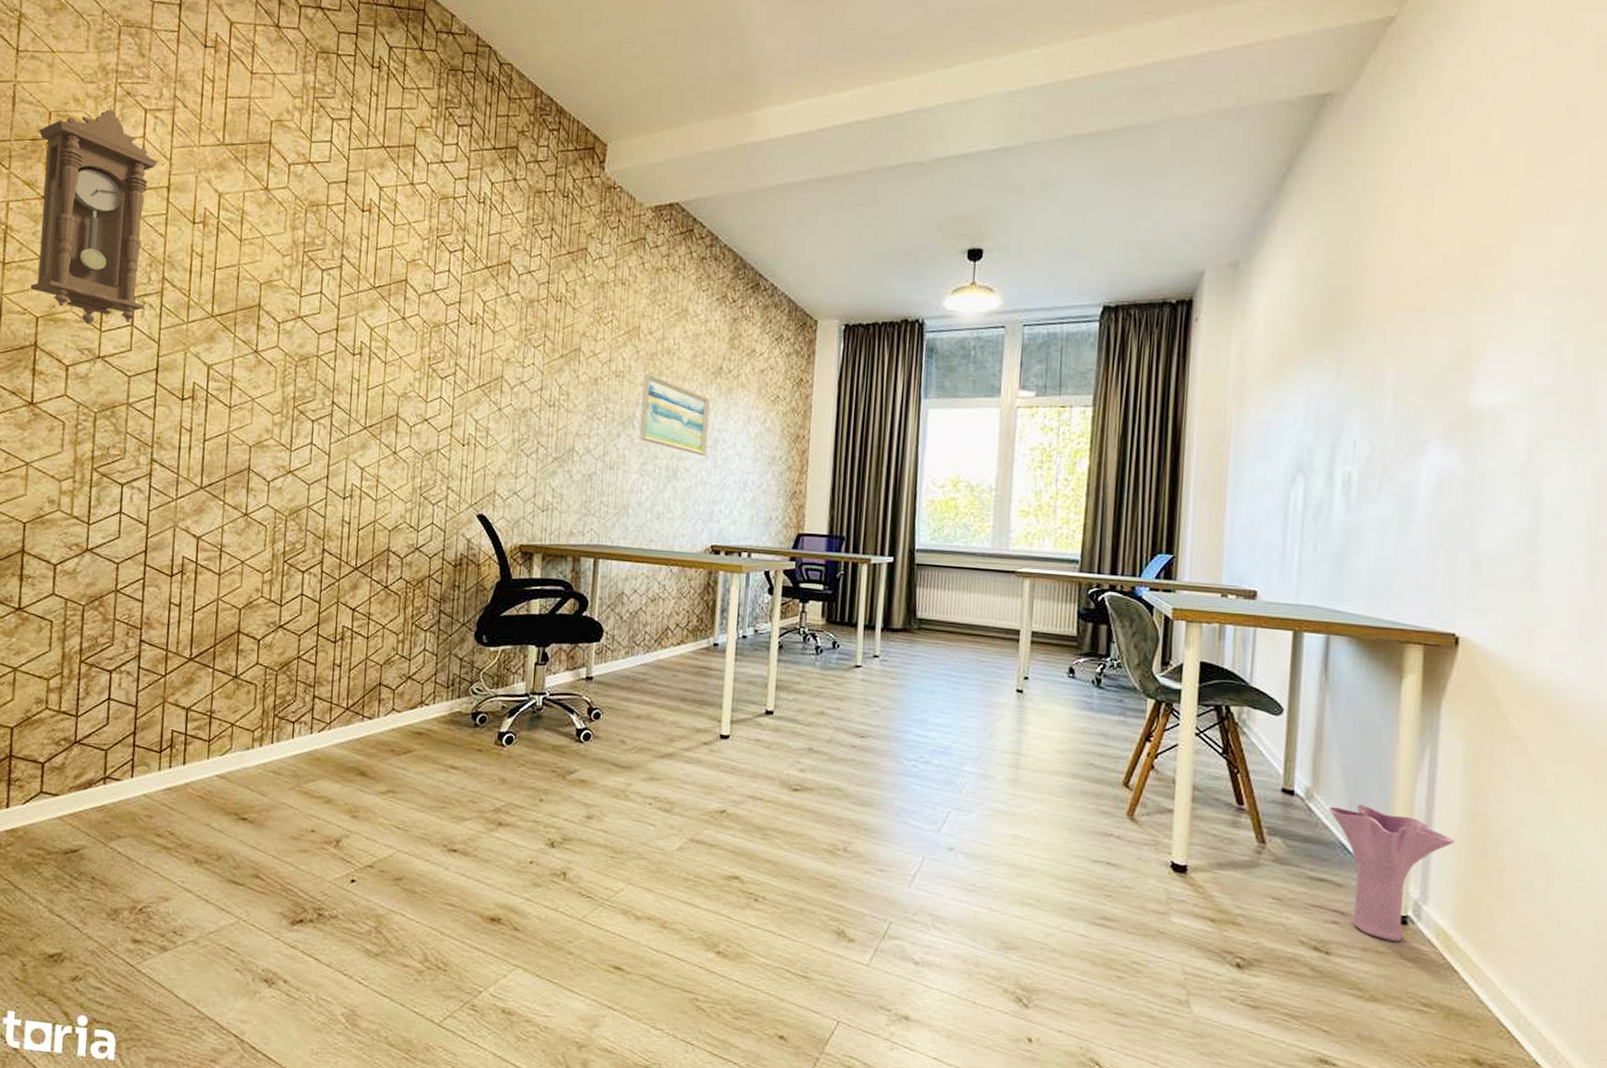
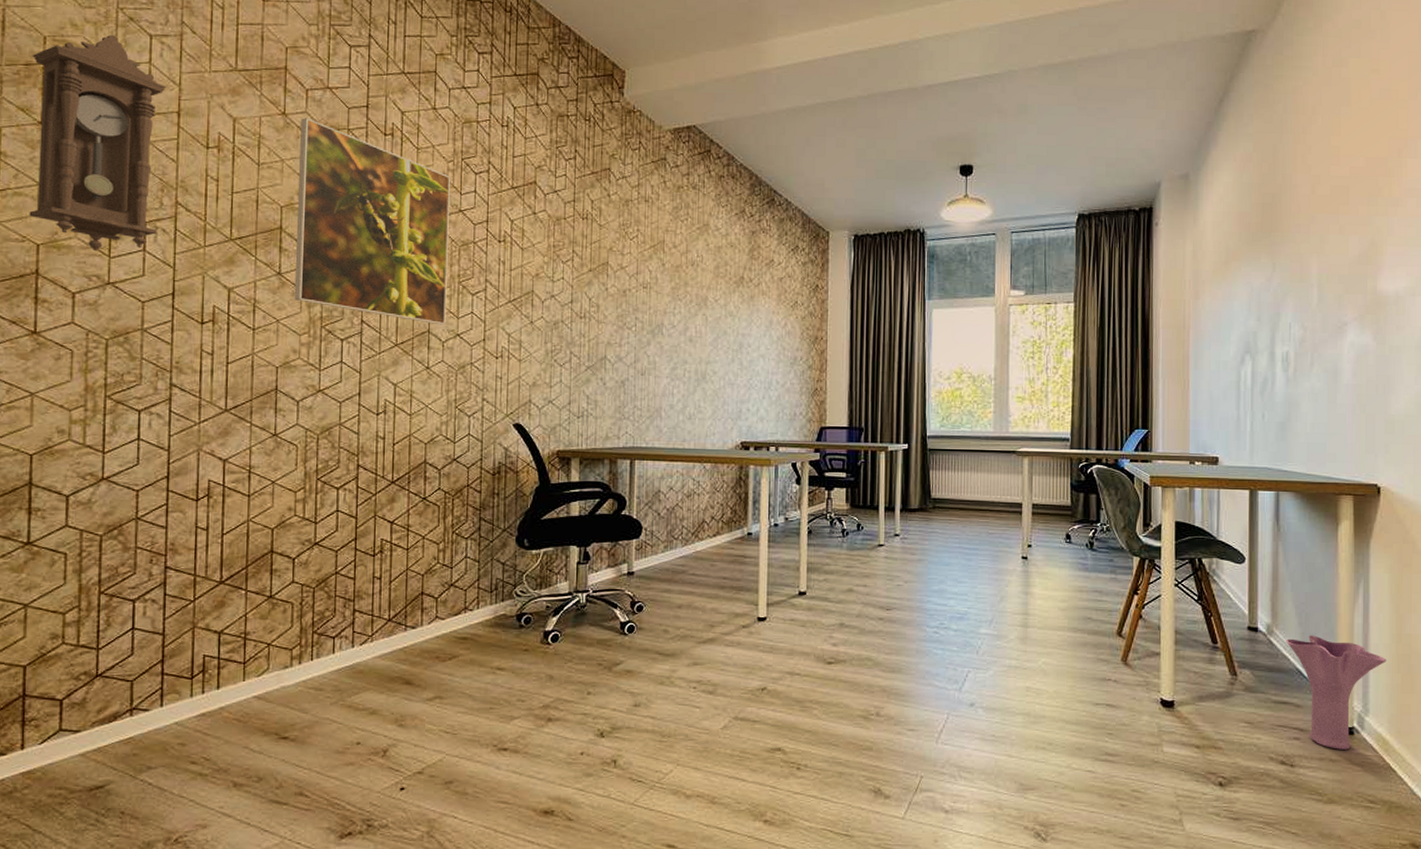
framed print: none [269,193,425,409] -> present [294,118,450,325]
wall art: present [639,373,710,456] -> none [668,284,734,359]

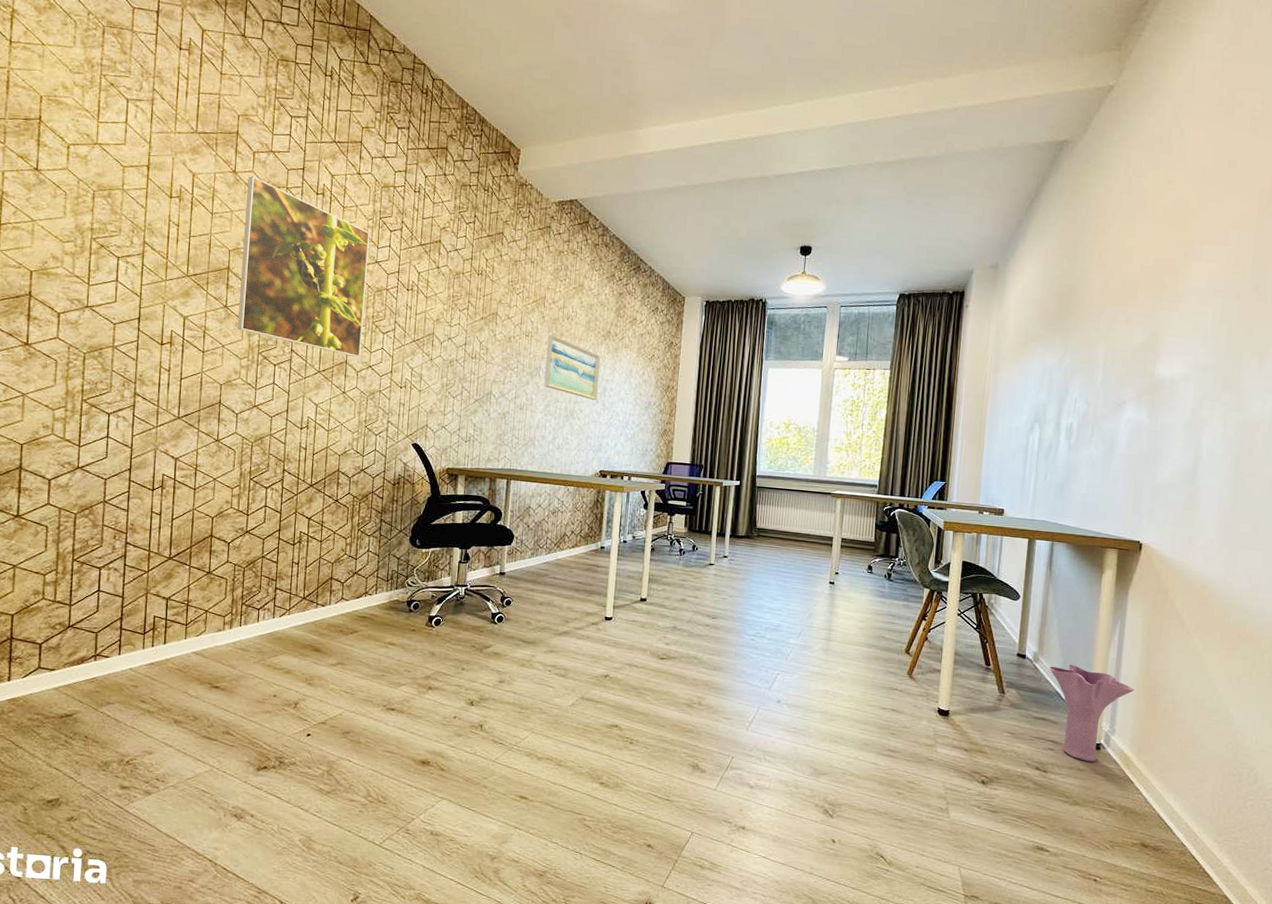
pendulum clock: present [29,34,167,252] -> none [25,96,139,280]
wall art: none [668,284,734,359] -> present [544,334,601,400]

